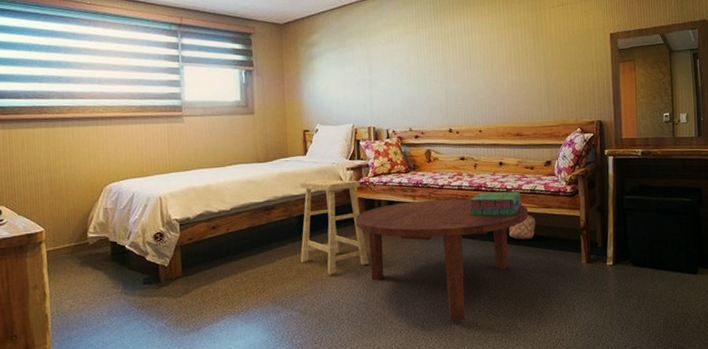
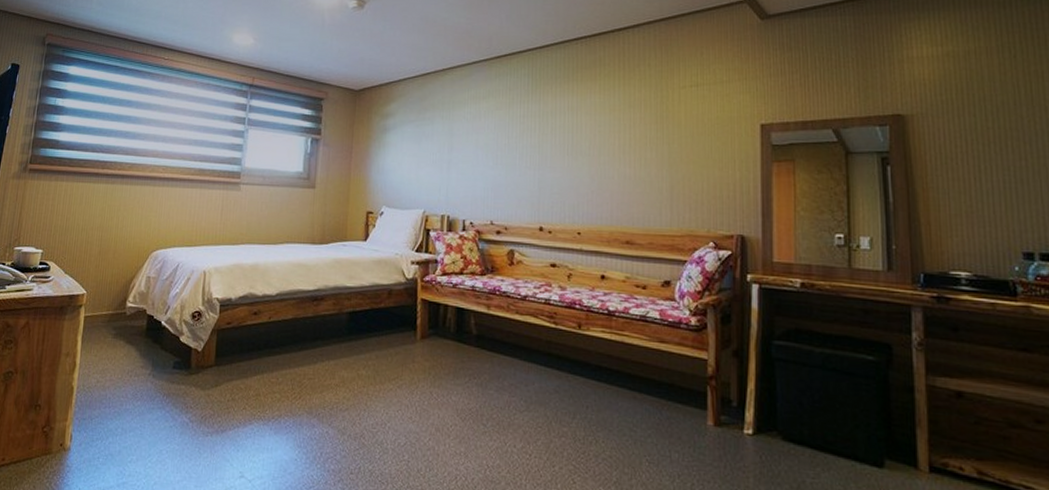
stool: present [300,178,368,274] -> none [345,271,426,389]
coffee table: present [355,198,529,321] -> none [414,311,636,477]
stack of books: present [469,191,523,217] -> none [556,311,629,348]
basket: present [508,215,536,240] -> none [607,349,645,381]

